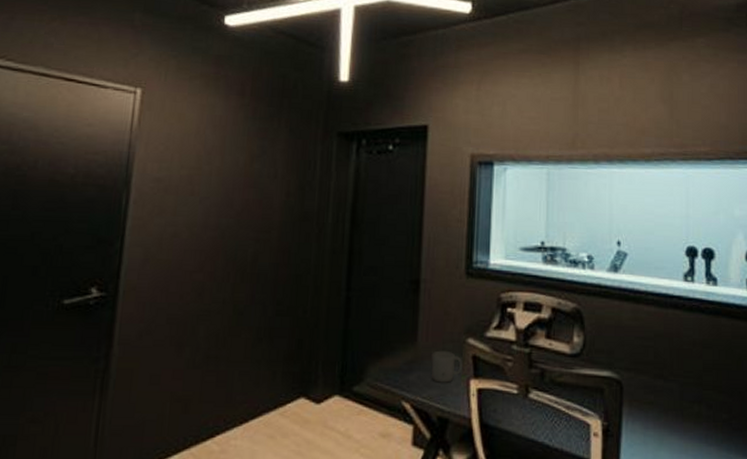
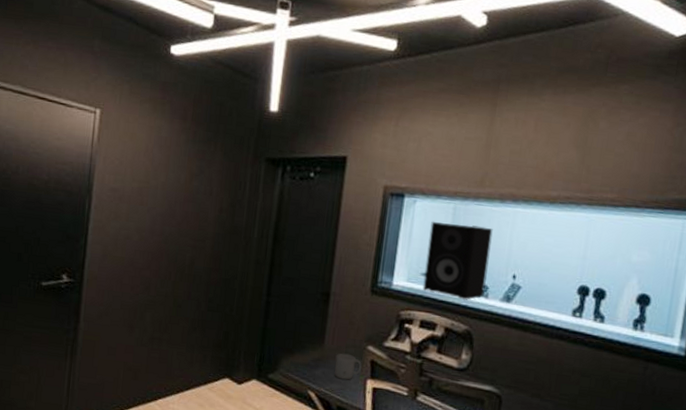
speaker: none [523,189,591,275] -> present [422,221,493,301]

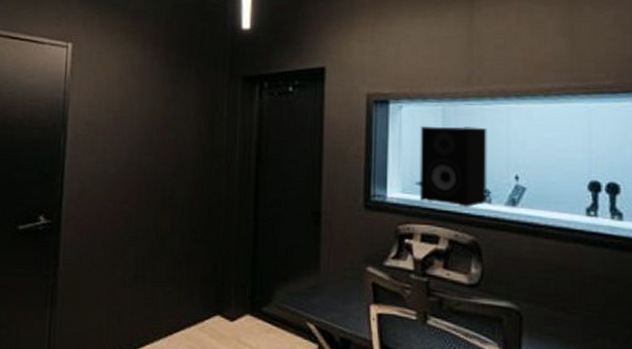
mug: present [334,353,362,381] -> none [333,277,363,308]

